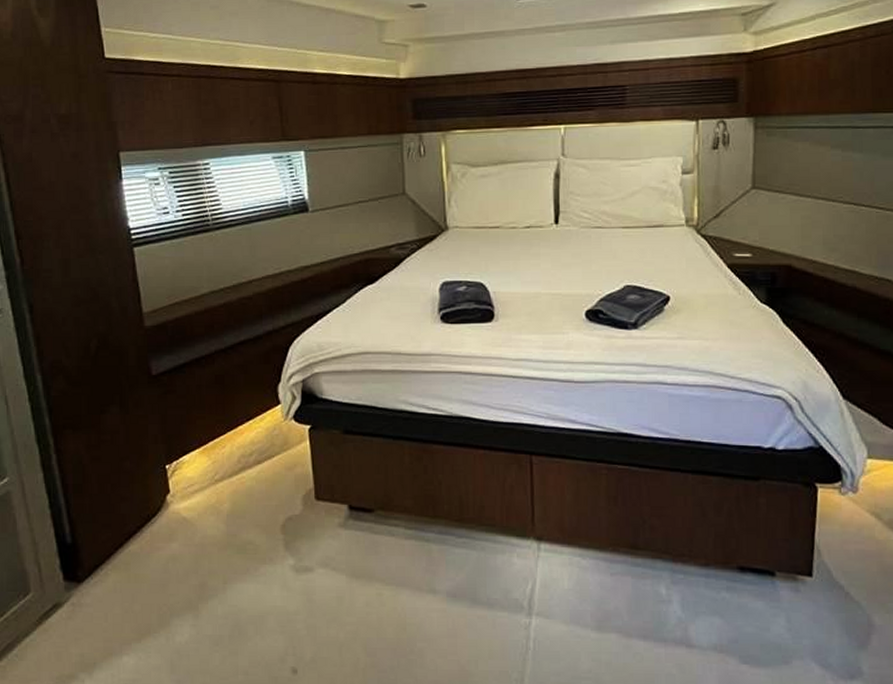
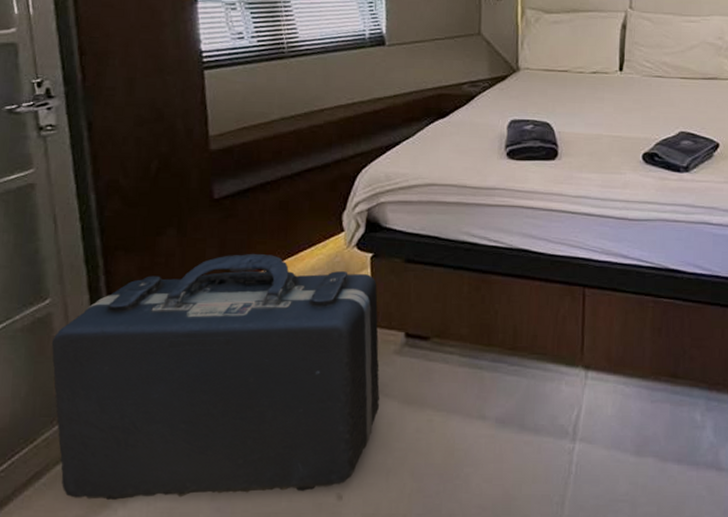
suitcase: none [12,428,328,672] -> present [51,253,380,501]

